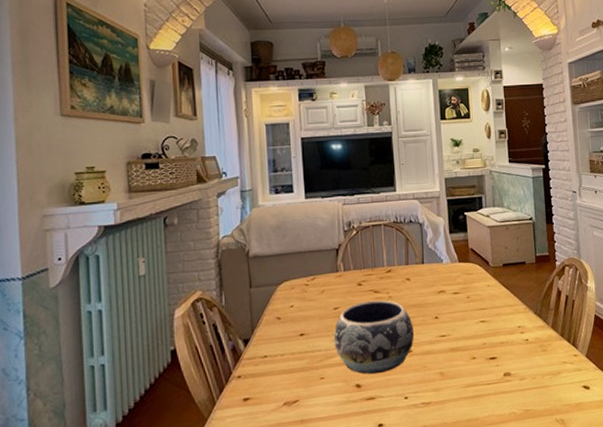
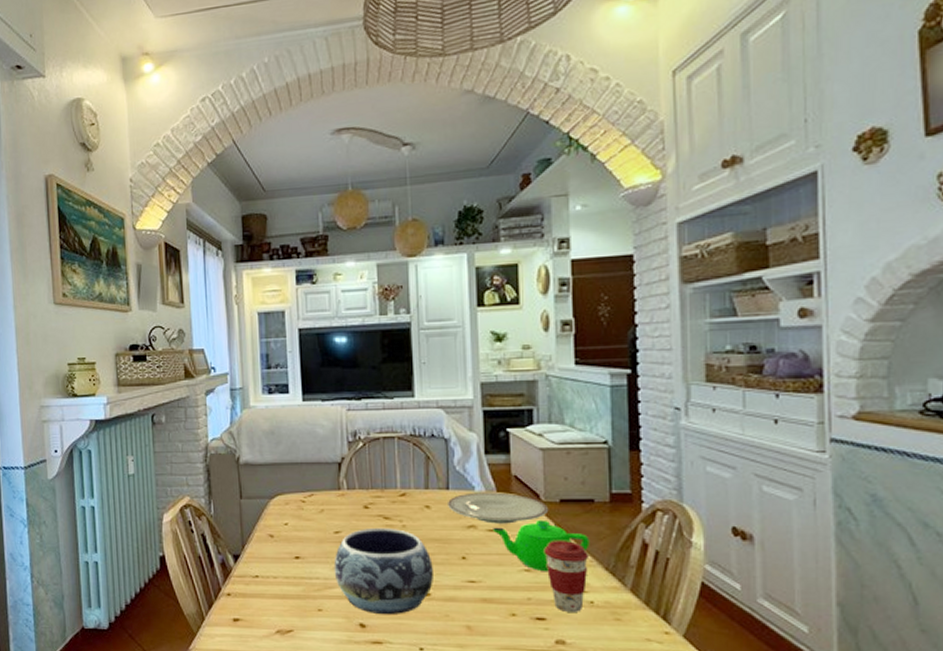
plate: none [423,262,495,288] -> present [448,492,548,524]
teapot: none [457,281,524,321] -> present [493,519,590,572]
coffee cup: none [493,295,523,350] -> present [543,541,588,612]

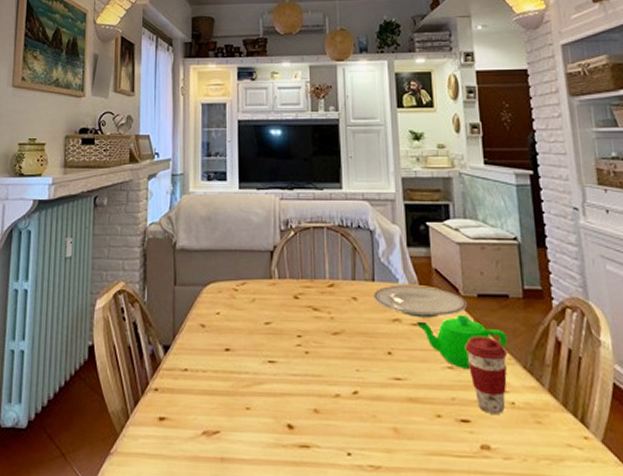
decorative bowl: present [334,527,433,615] -> none [263,319,361,415]

